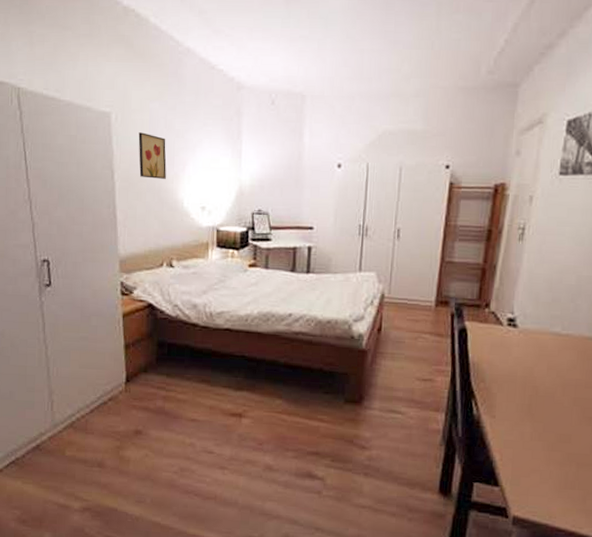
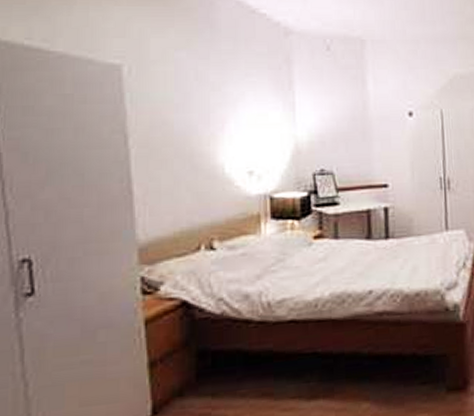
wall art: present [138,132,167,179] -> none [160,87,200,142]

